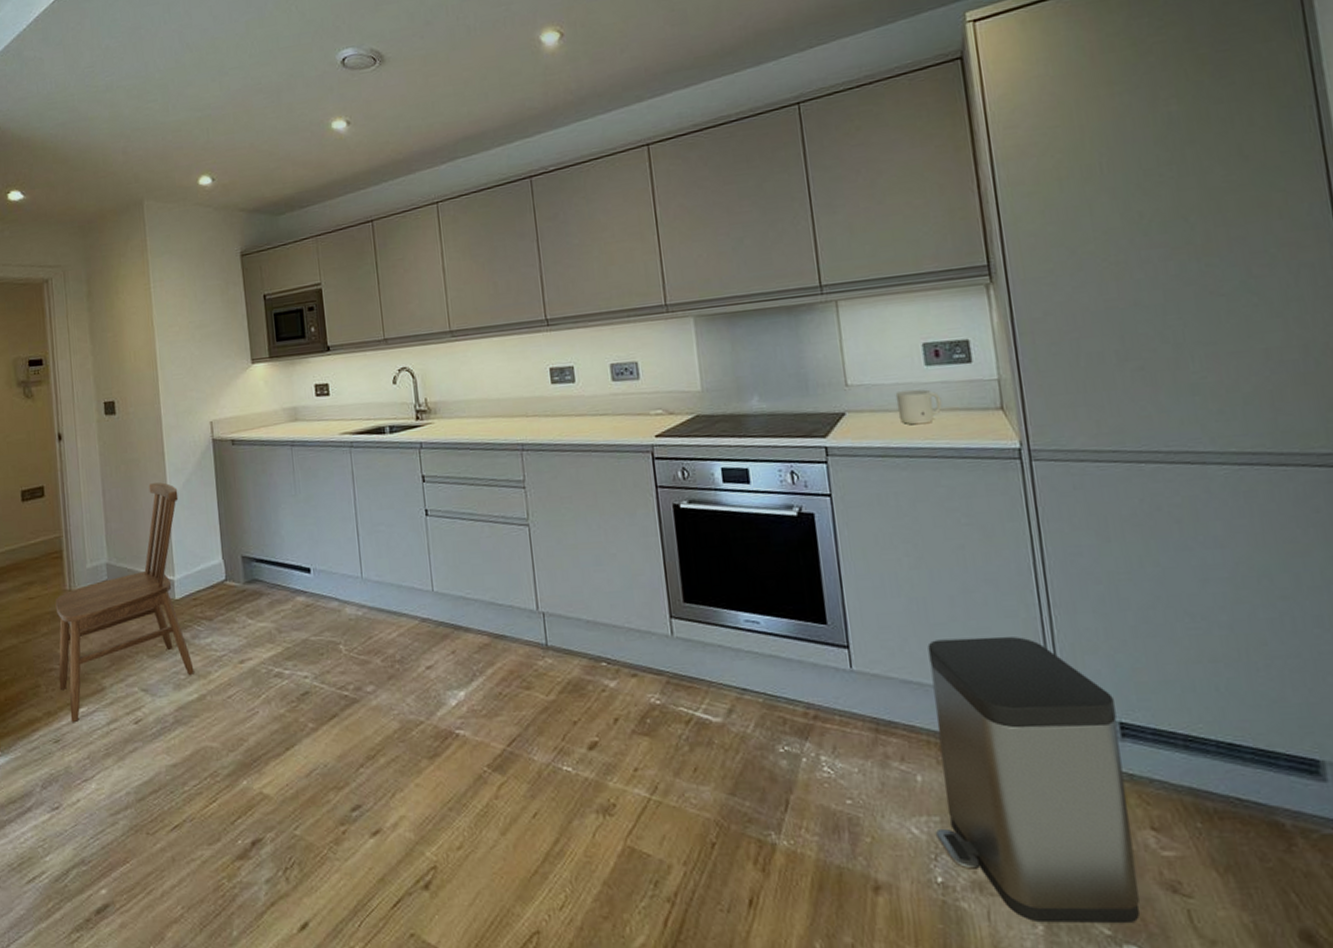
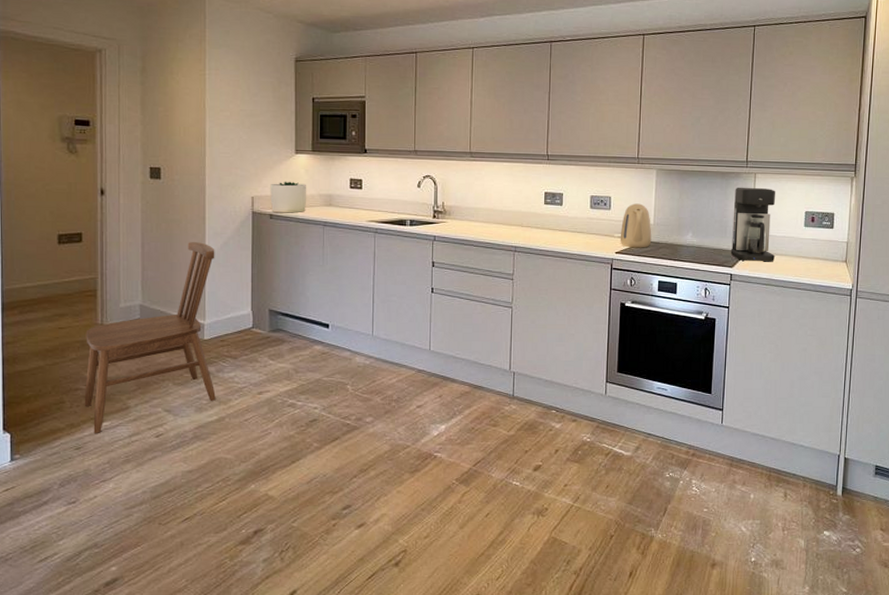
planter: none [228,396,270,438] -> present [270,181,307,213]
kettle: none [657,365,703,428] -> present [620,203,652,248]
coffee maker: none [810,319,888,427] -> present [730,187,775,262]
mug: present [895,389,943,425] -> none [781,241,810,266]
pedal bin: present [927,636,1140,923] -> none [756,408,875,585]

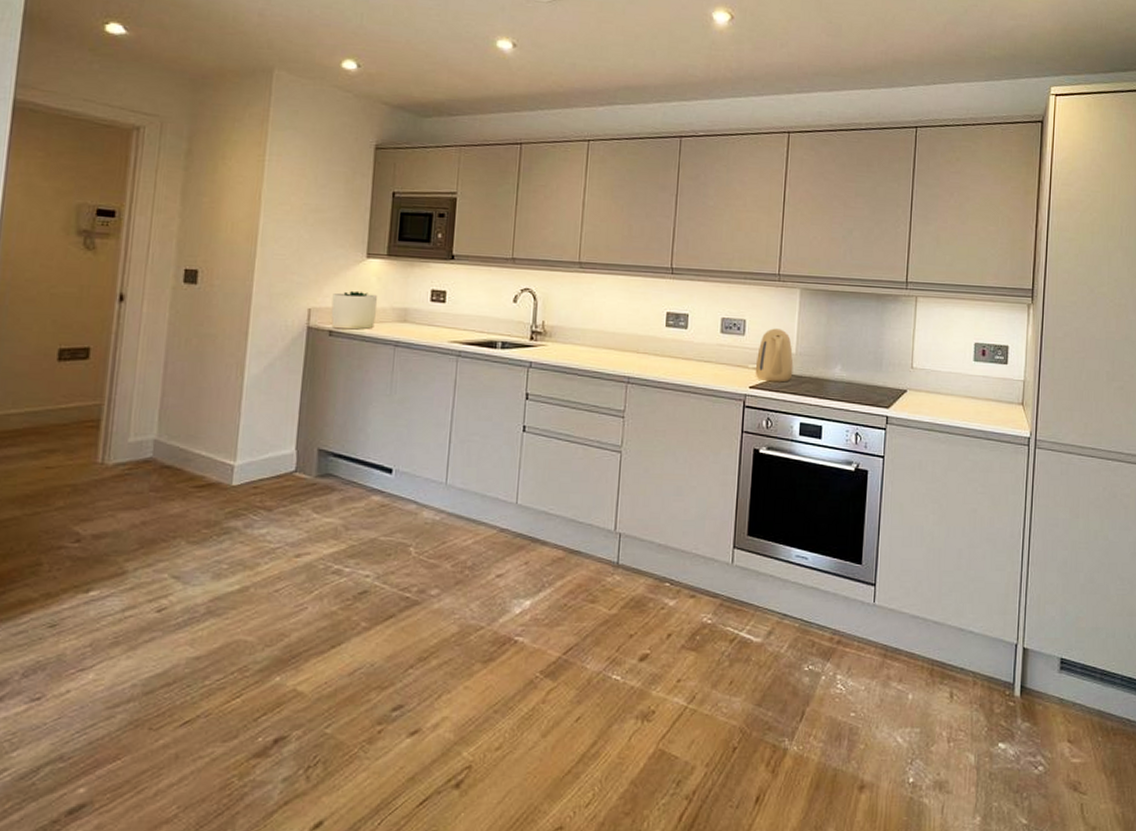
dining chair: present [84,242,216,433] -> none [67,362,257,606]
coffee maker: present [730,187,775,262] -> none [886,312,940,403]

